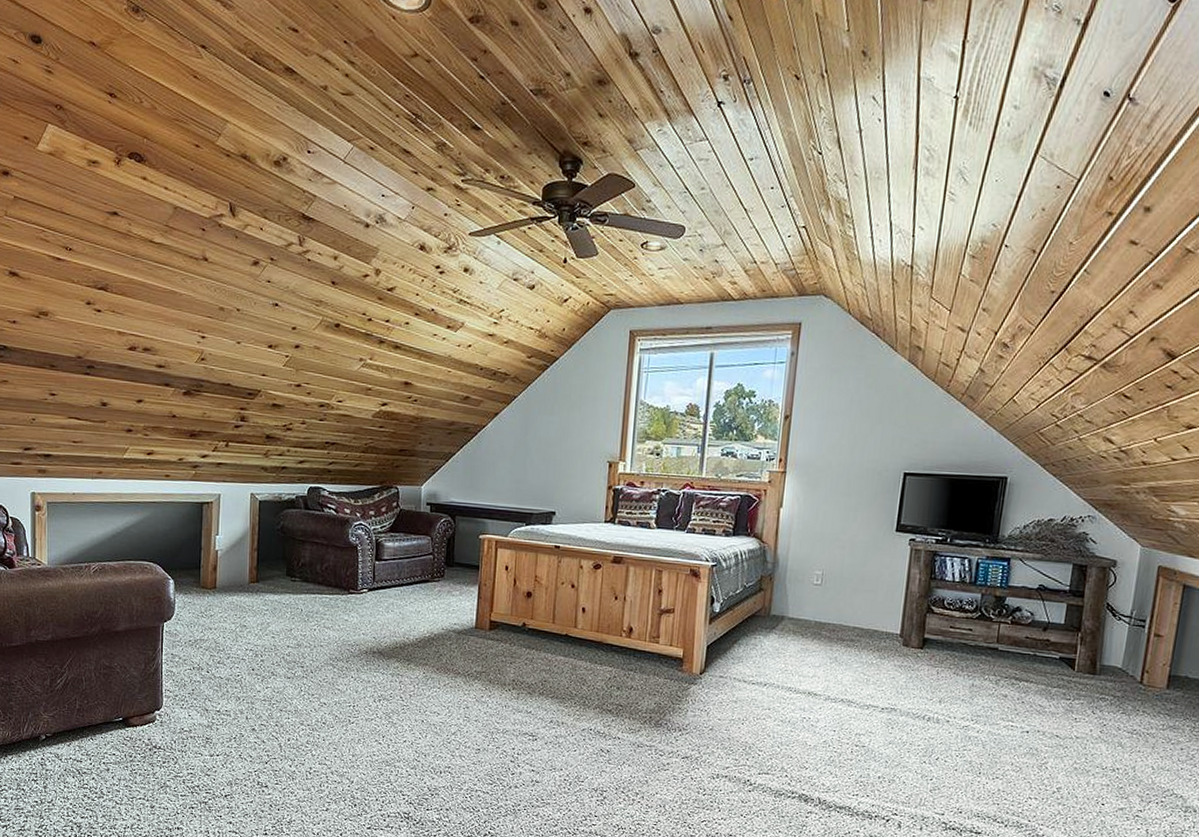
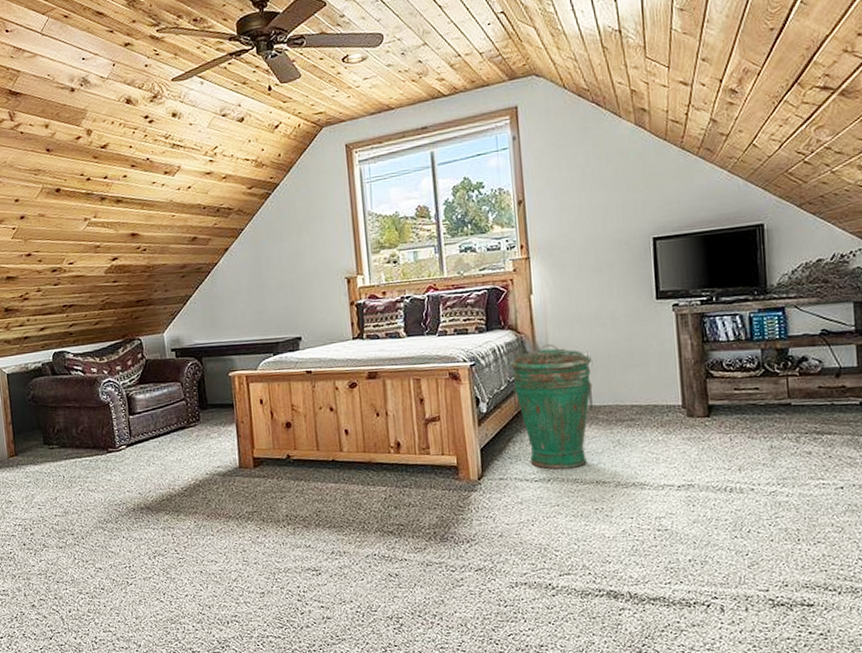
trash can: none [746,557,826,677] -> present [509,343,593,470]

